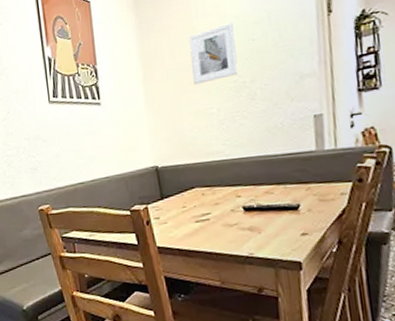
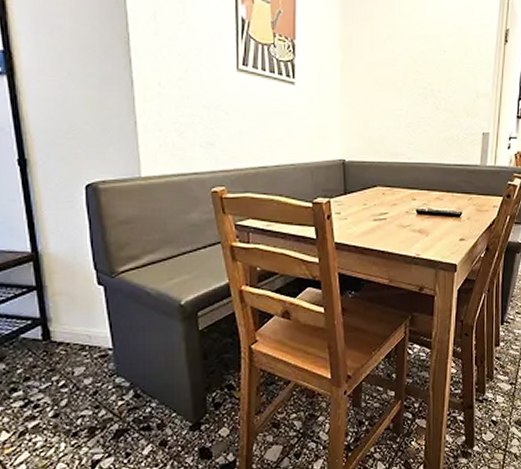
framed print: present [189,22,238,85] -> none [389,29,431,84]

